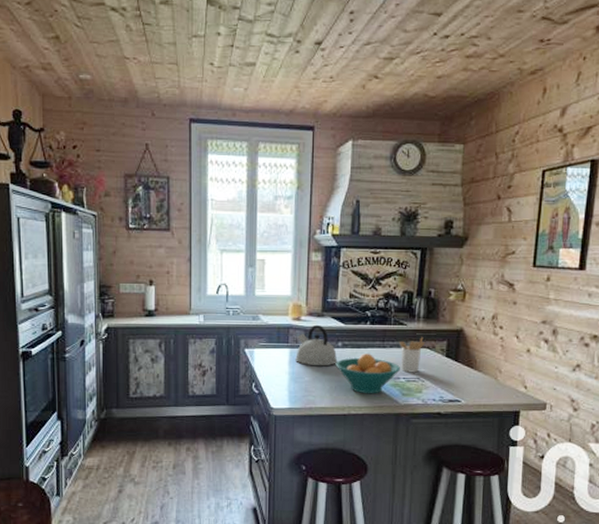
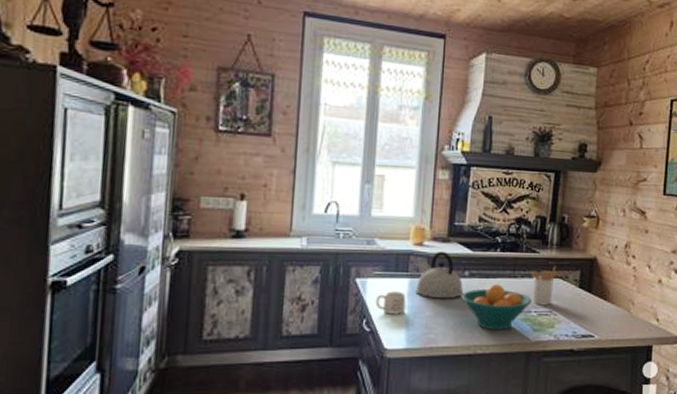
mug: none [262,360,288,379] -> present [375,291,406,315]

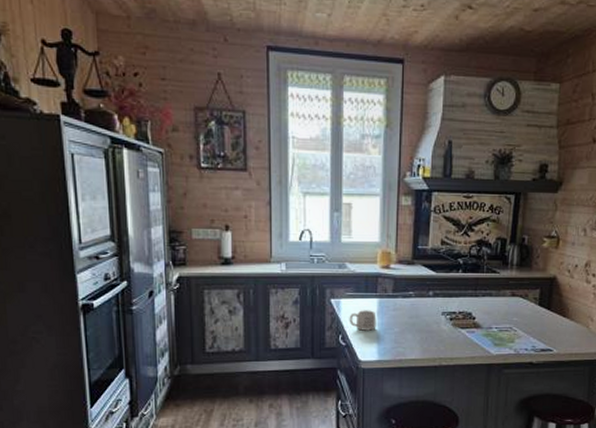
kettle: present [415,250,464,299] -> none [384,273,429,317]
fruit bowl: present [461,284,531,330] -> none [426,303,492,345]
utensil holder: present [530,266,559,306] -> none [491,285,519,322]

